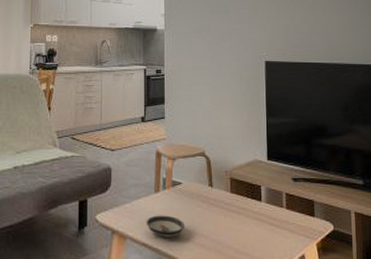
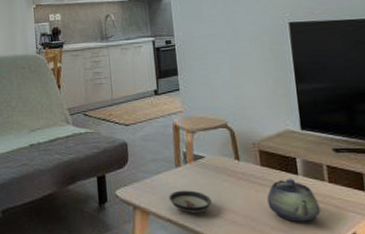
teapot: none [234,205,277,245] -> present [267,178,321,222]

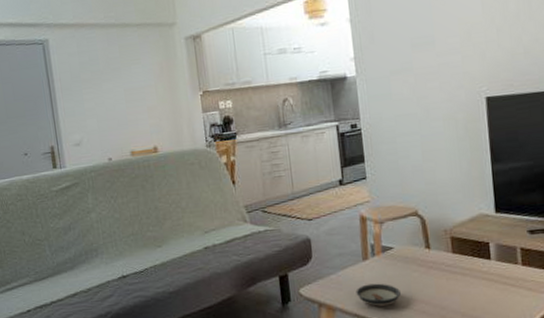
teapot: present [267,178,321,222] -> none [458,264,513,307]

